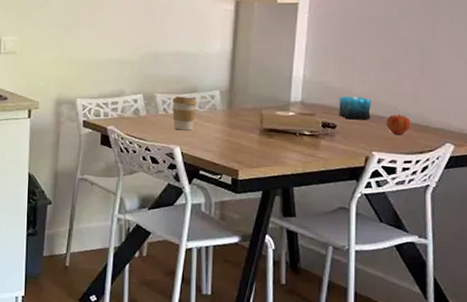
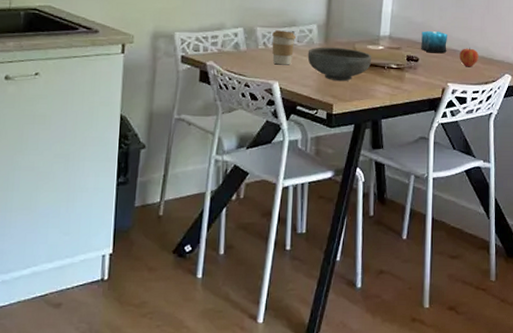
bowl: none [210,112,282,147] -> present [307,47,372,81]

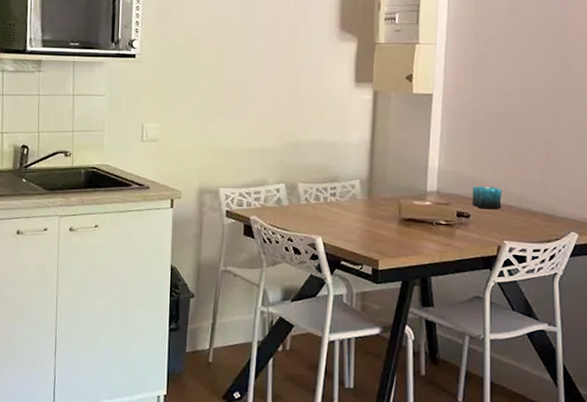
coffee cup: present [272,30,296,65] -> none [314,186,338,221]
bowl: present [307,47,372,81] -> none [350,202,419,237]
apple: present [459,47,479,67] -> none [516,203,539,224]

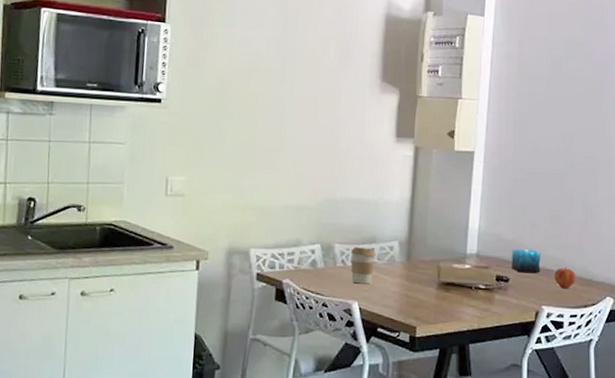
coffee cup: none [314,186,338,221] -> present [350,247,376,284]
apple: none [516,203,539,224] -> present [554,267,576,289]

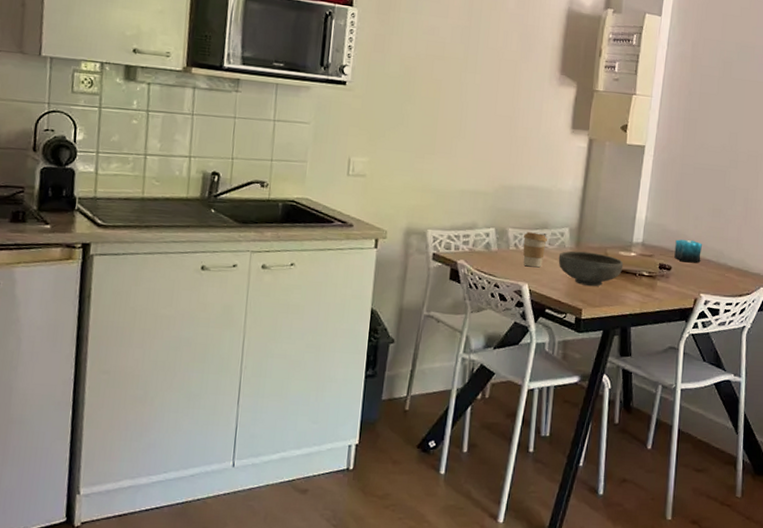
bowl: none [388,265,458,302] -> present [558,250,624,286]
apple: present [554,267,576,289] -> none [713,258,734,279]

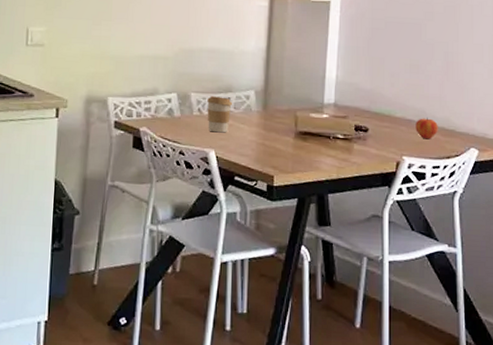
bowl: present [558,250,624,286] -> none [245,114,316,151]
candle: present [674,239,702,263] -> none [371,98,401,123]
apple: none [713,258,734,279] -> present [415,117,438,140]

